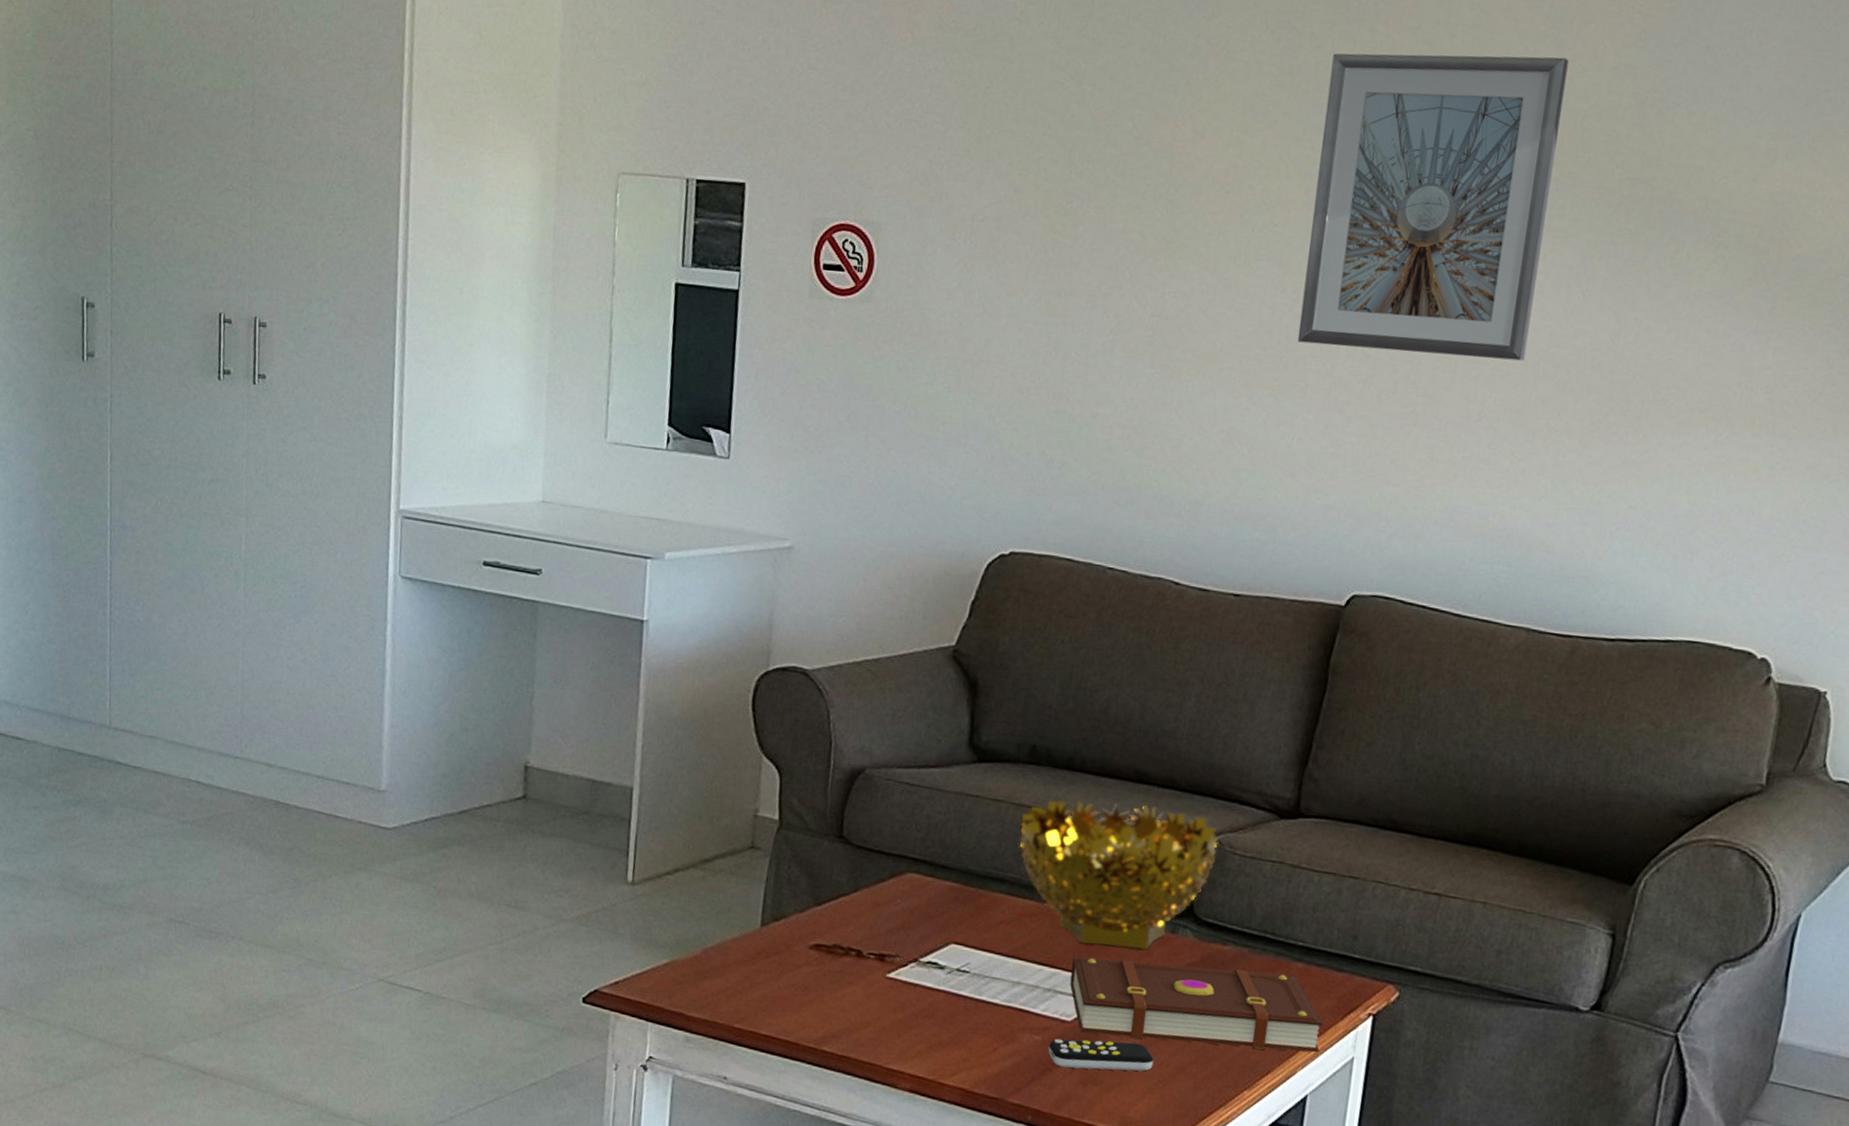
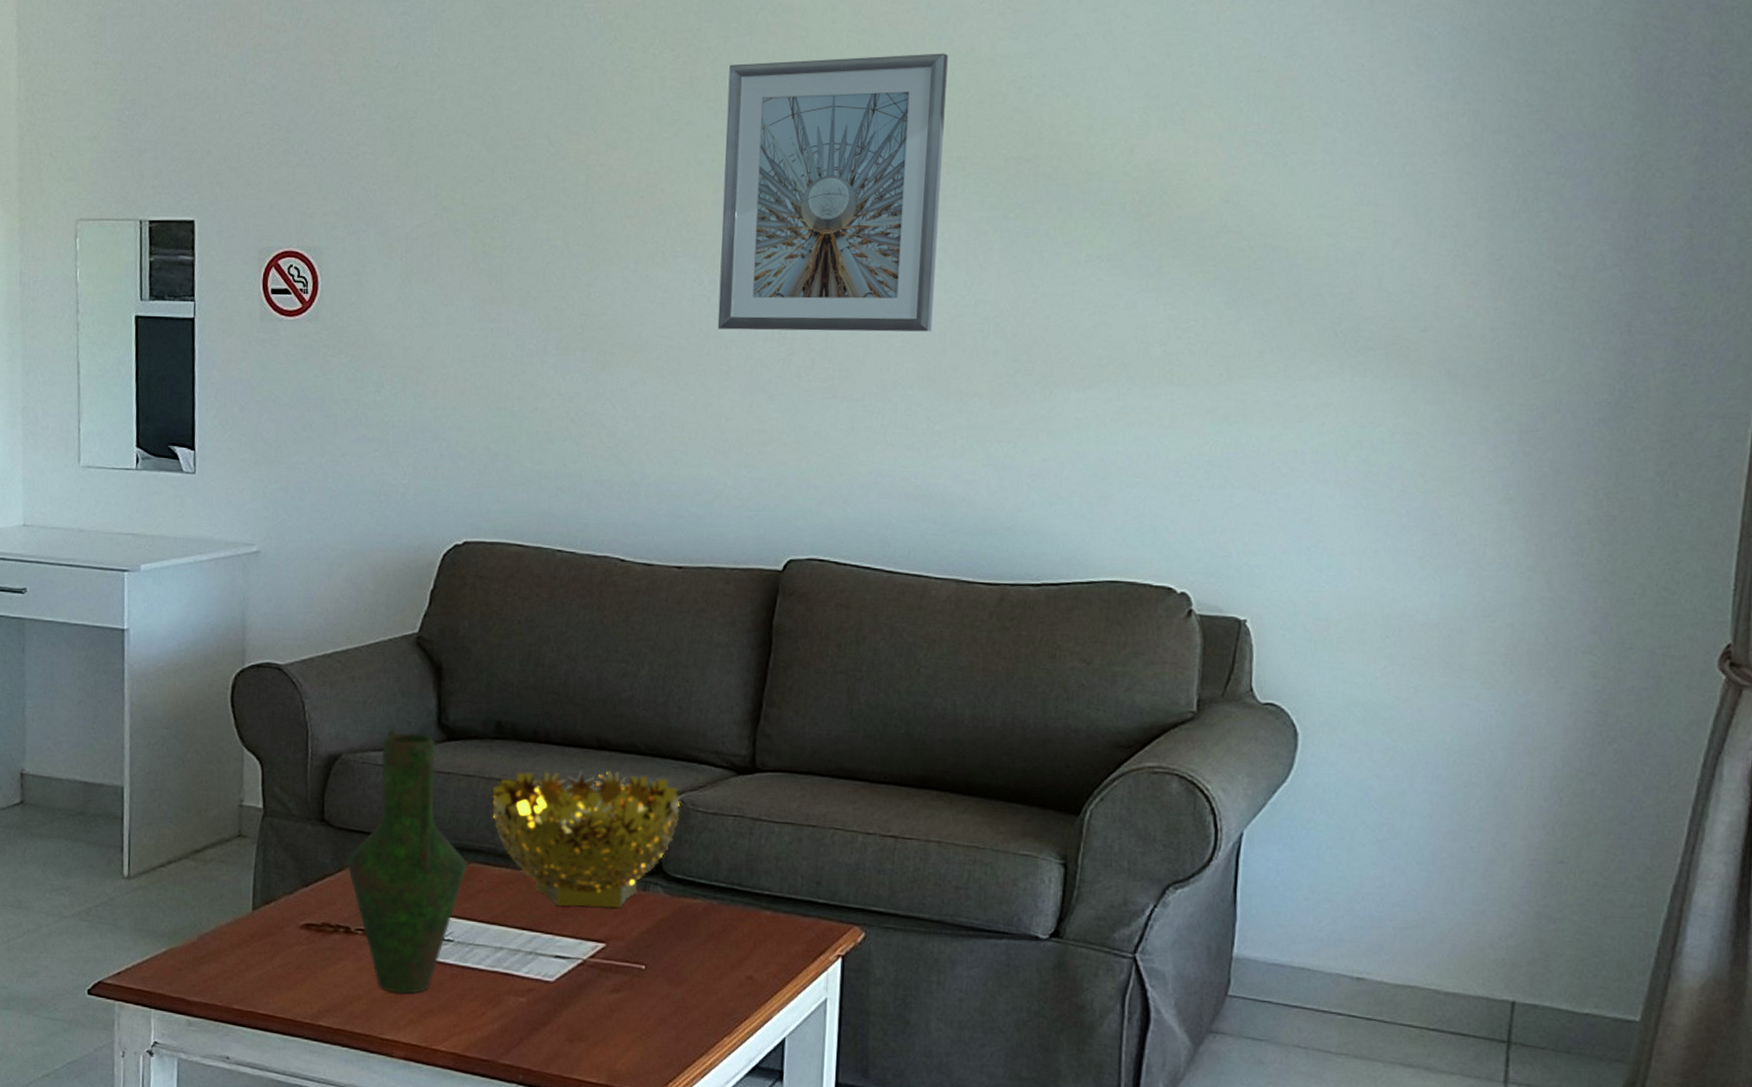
vase: none [863,746,991,1025] -> present [346,729,468,994]
remote control: present [1048,1038,1154,1072] -> none [534,998,636,1027]
book: present [1070,957,1323,1053] -> none [550,918,795,997]

